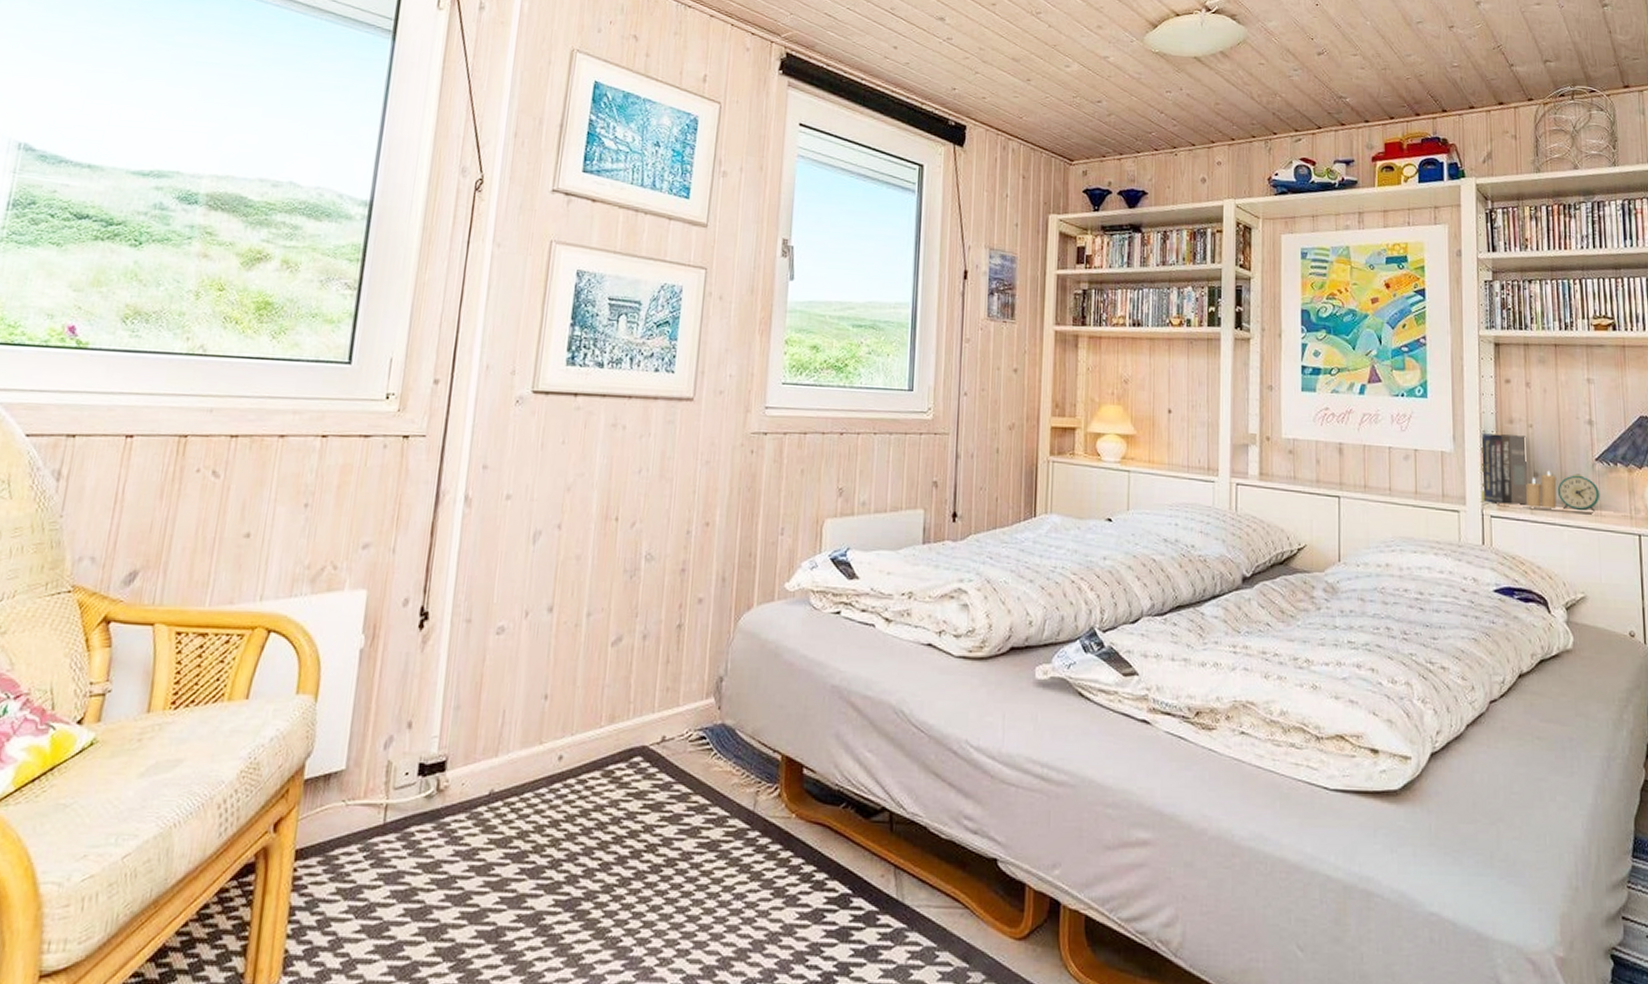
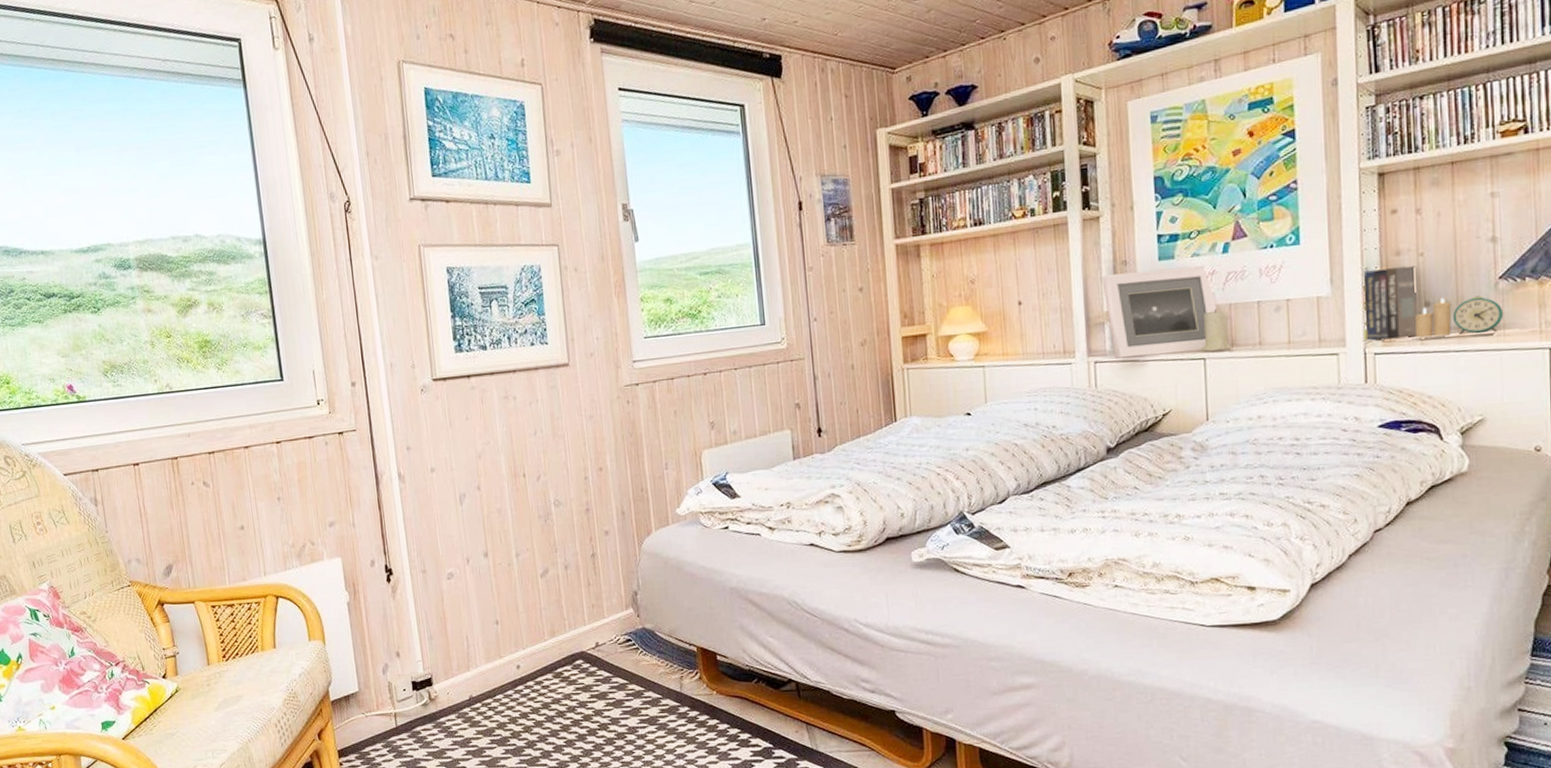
picture frame: none [1248,397,1353,488] -> present [1102,265,1218,359]
candle: none [1335,448,1365,491] -> present [1200,309,1232,352]

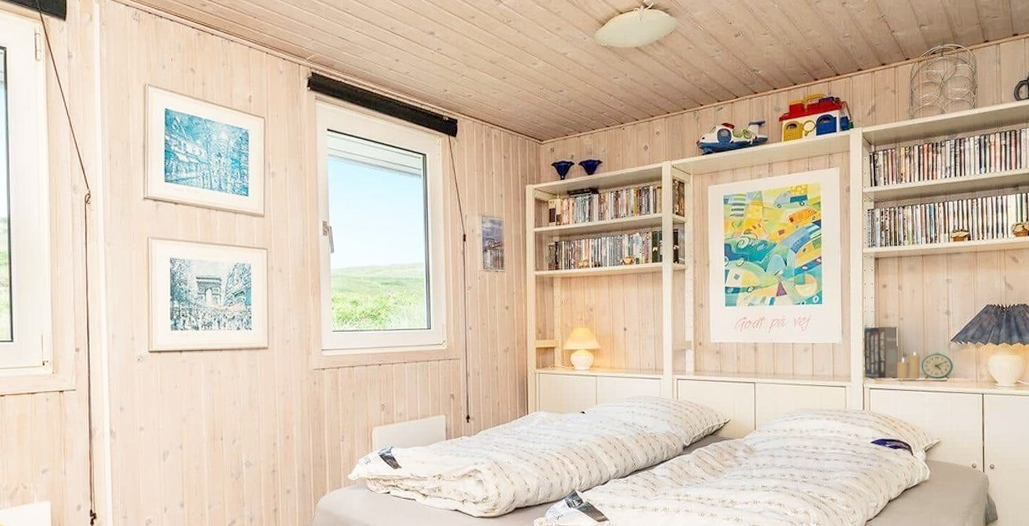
picture frame: present [1102,265,1218,359] -> none [685,313,765,378]
candle: present [1200,309,1232,352] -> none [752,346,774,378]

